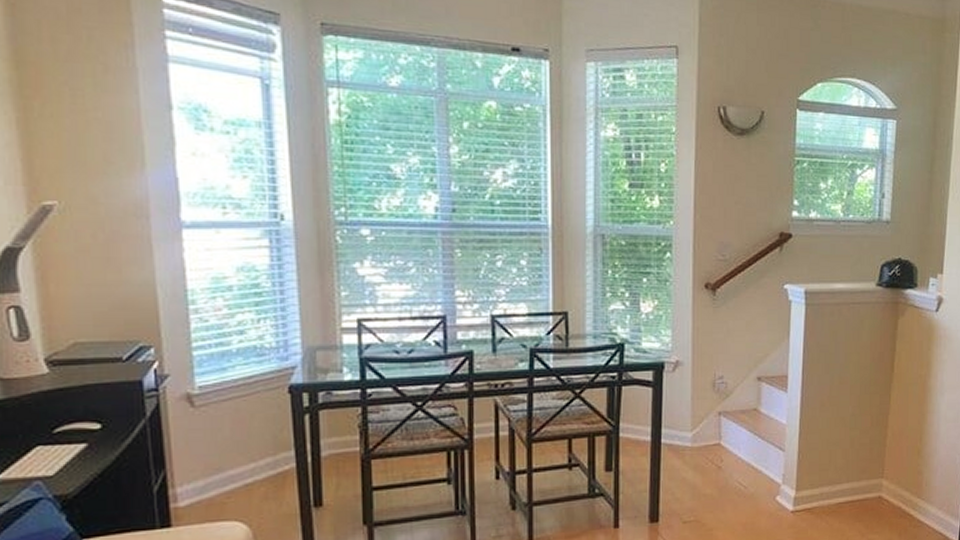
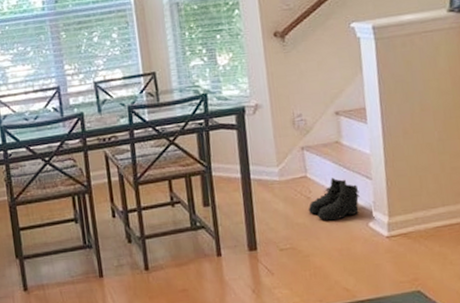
boots: none [717,447,771,493] -> present [308,177,360,221]

